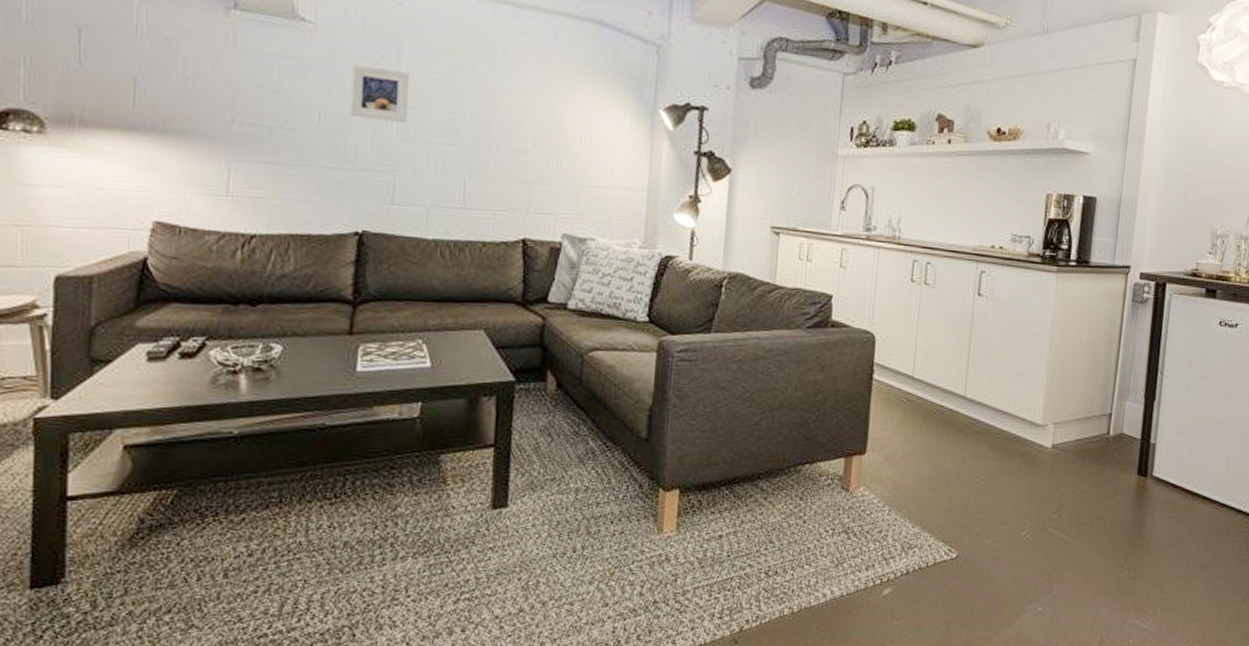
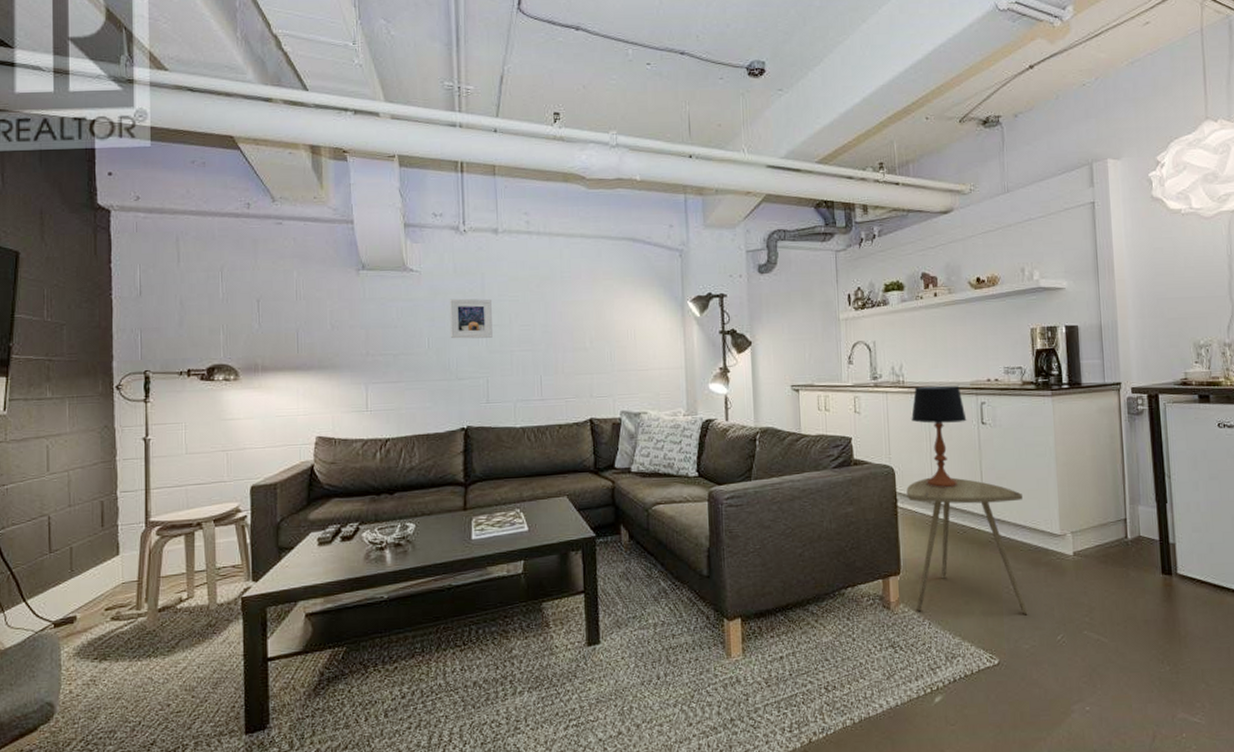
side table: none [877,349,1009,507] -> present [906,477,1028,614]
table lamp: none [902,245,963,363] -> present [911,385,967,488]

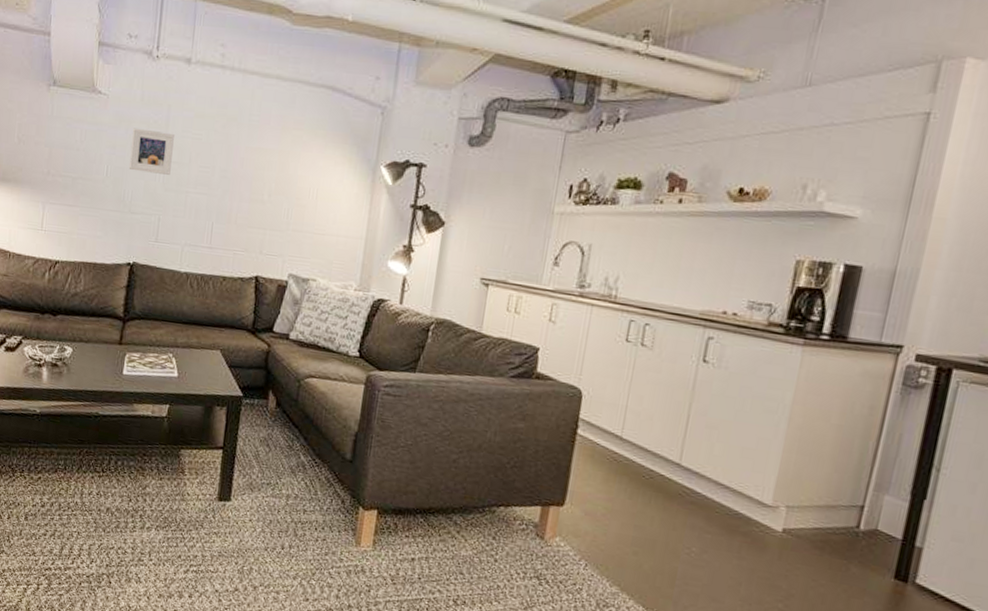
side table: present [906,477,1028,614] -> none [574,409,734,582]
table lamp: present [911,385,967,488] -> none [616,304,686,427]

